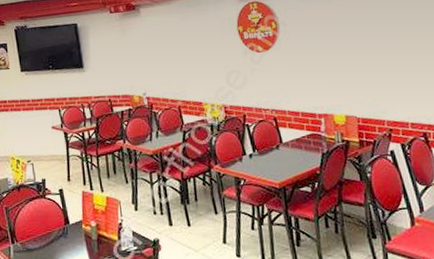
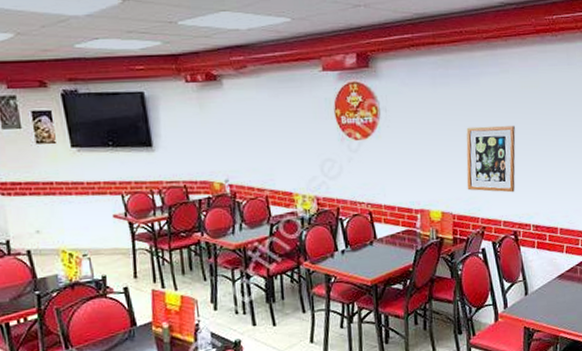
wall art: none [364,30,420,95] -> present [466,126,516,193]

